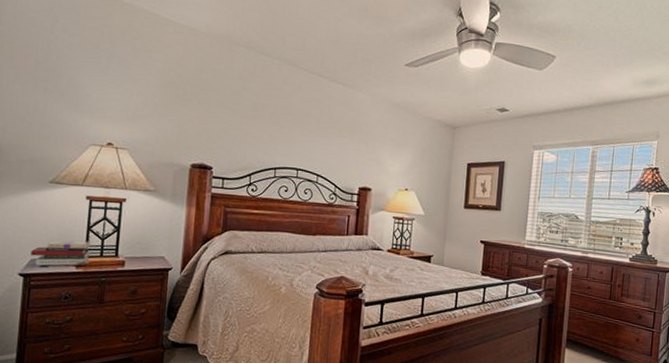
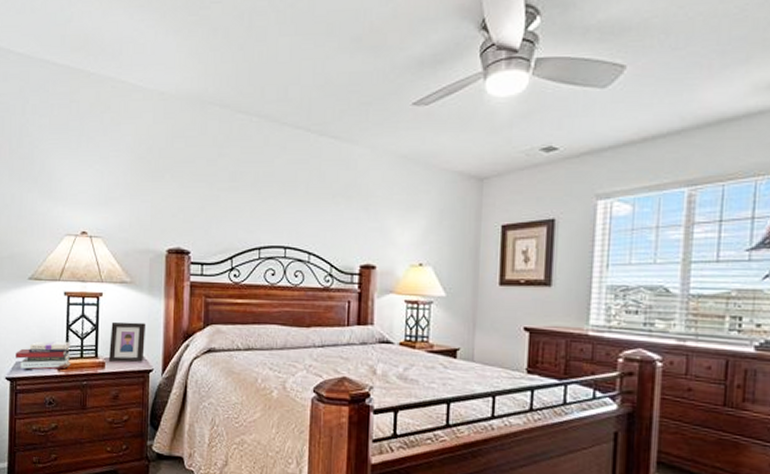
picture frame: none [129,225,168,262] -> present [109,321,147,363]

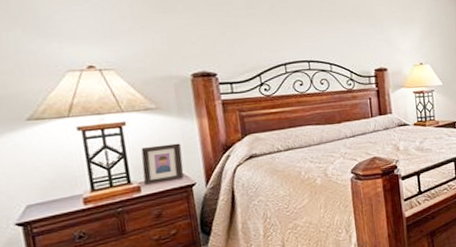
books: present [15,341,71,370] -> none [24,174,100,211]

